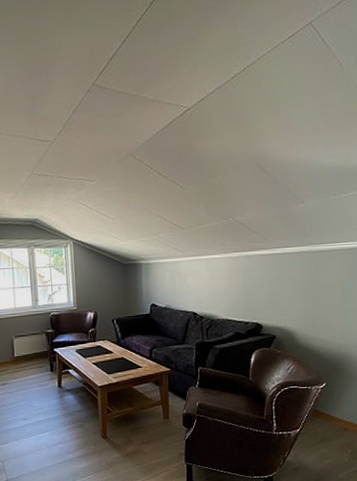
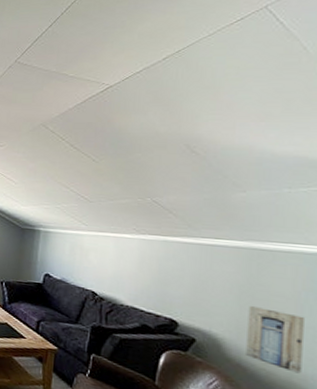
wall art: none [311,299,348,346] -> present [246,306,304,374]

